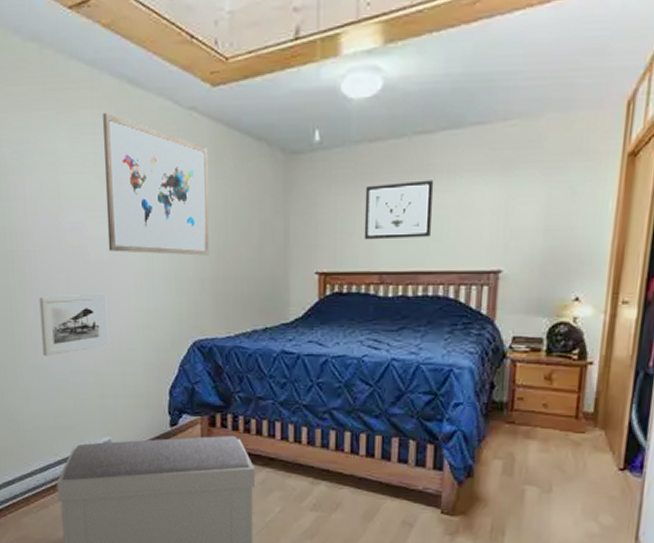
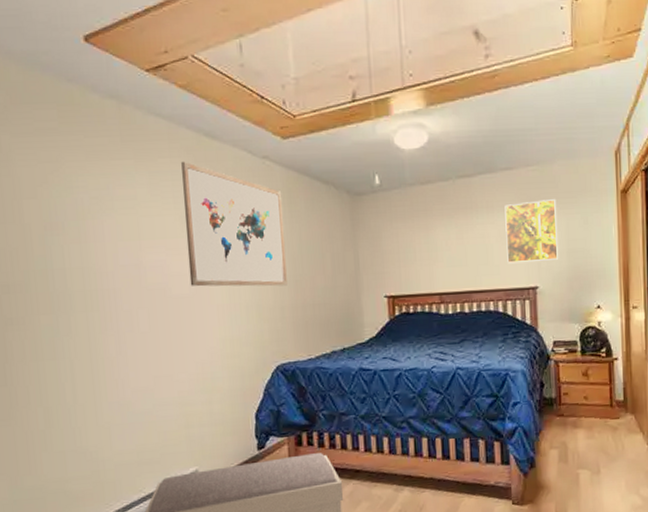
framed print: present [39,293,109,357] -> none [120,326,193,392]
wall art: present [364,180,434,240] -> none [421,214,479,266]
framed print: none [466,161,539,242] -> present [504,198,559,264]

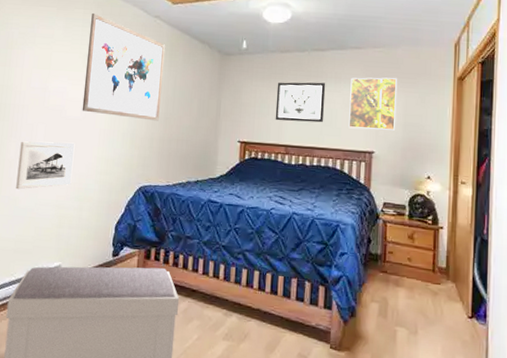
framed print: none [120,326,193,392] -> present [16,141,75,190]
wall art: none [421,214,479,266] -> present [275,82,326,123]

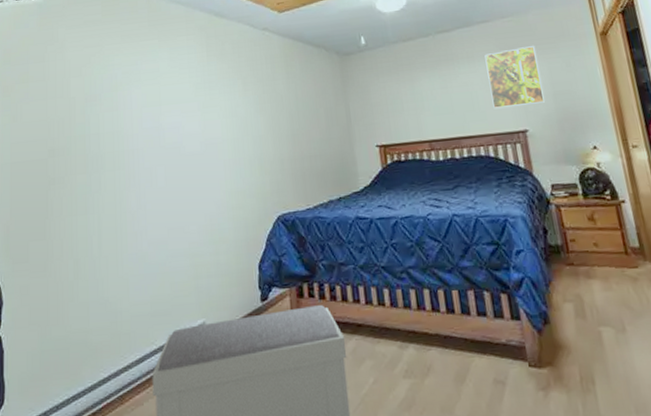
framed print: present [16,141,75,190] -> none [141,180,203,244]
wall art: present [82,12,166,121] -> none [196,37,286,144]
wall art: present [275,82,326,123] -> none [406,65,465,116]

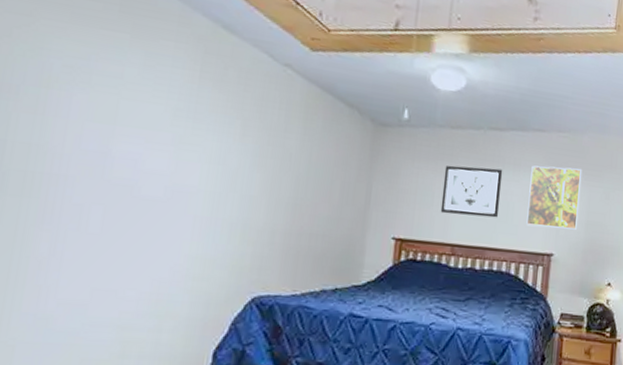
wall art: none [406,65,465,116] -> present [440,165,503,218]

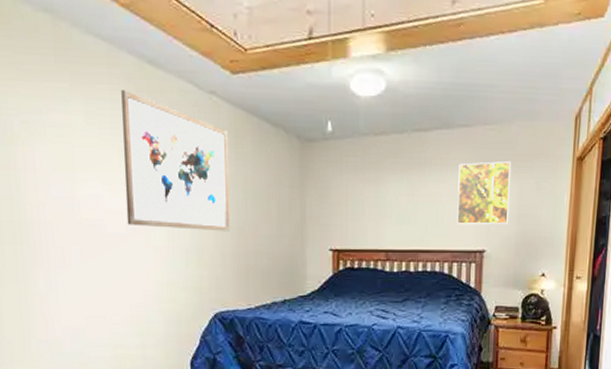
wall art: none [166,48,299,208] -> present [121,89,230,232]
wall art: present [440,165,503,218] -> none [372,171,430,222]

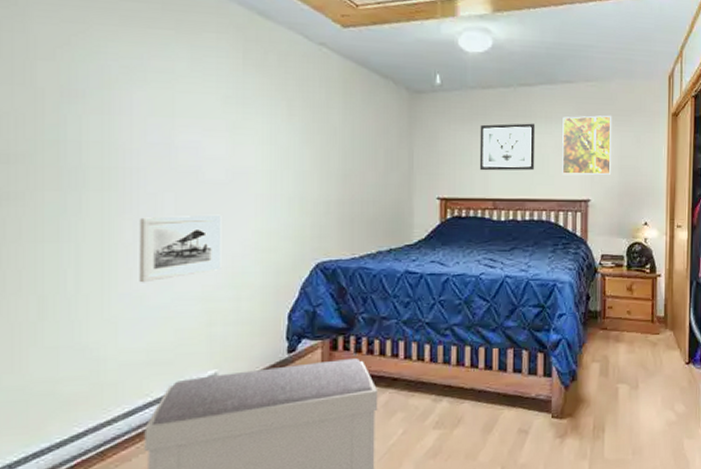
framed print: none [50,266,128,331] -> present [139,214,222,283]
wall art: present [121,89,230,232] -> none [227,38,337,180]
wall art: none [372,171,430,222] -> present [479,123,536,171]

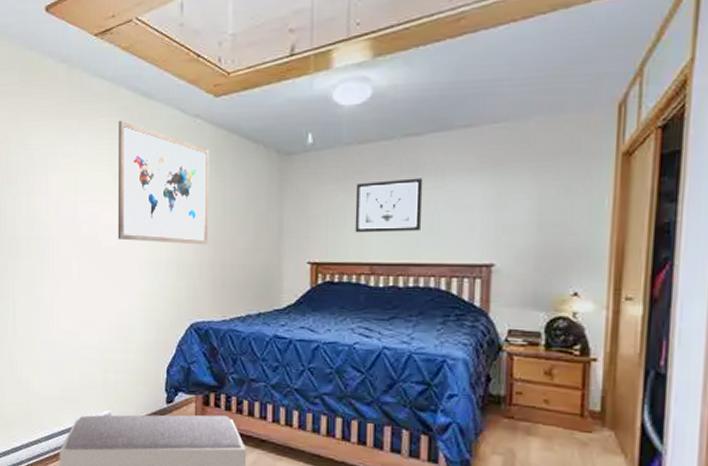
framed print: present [139,214,222,283] -> none [54,277,114,333]
wall art: none [227,38,337,180] -> present [117,120,210,245]
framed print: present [562,115,612,175] -> none [456,161,529,236]

